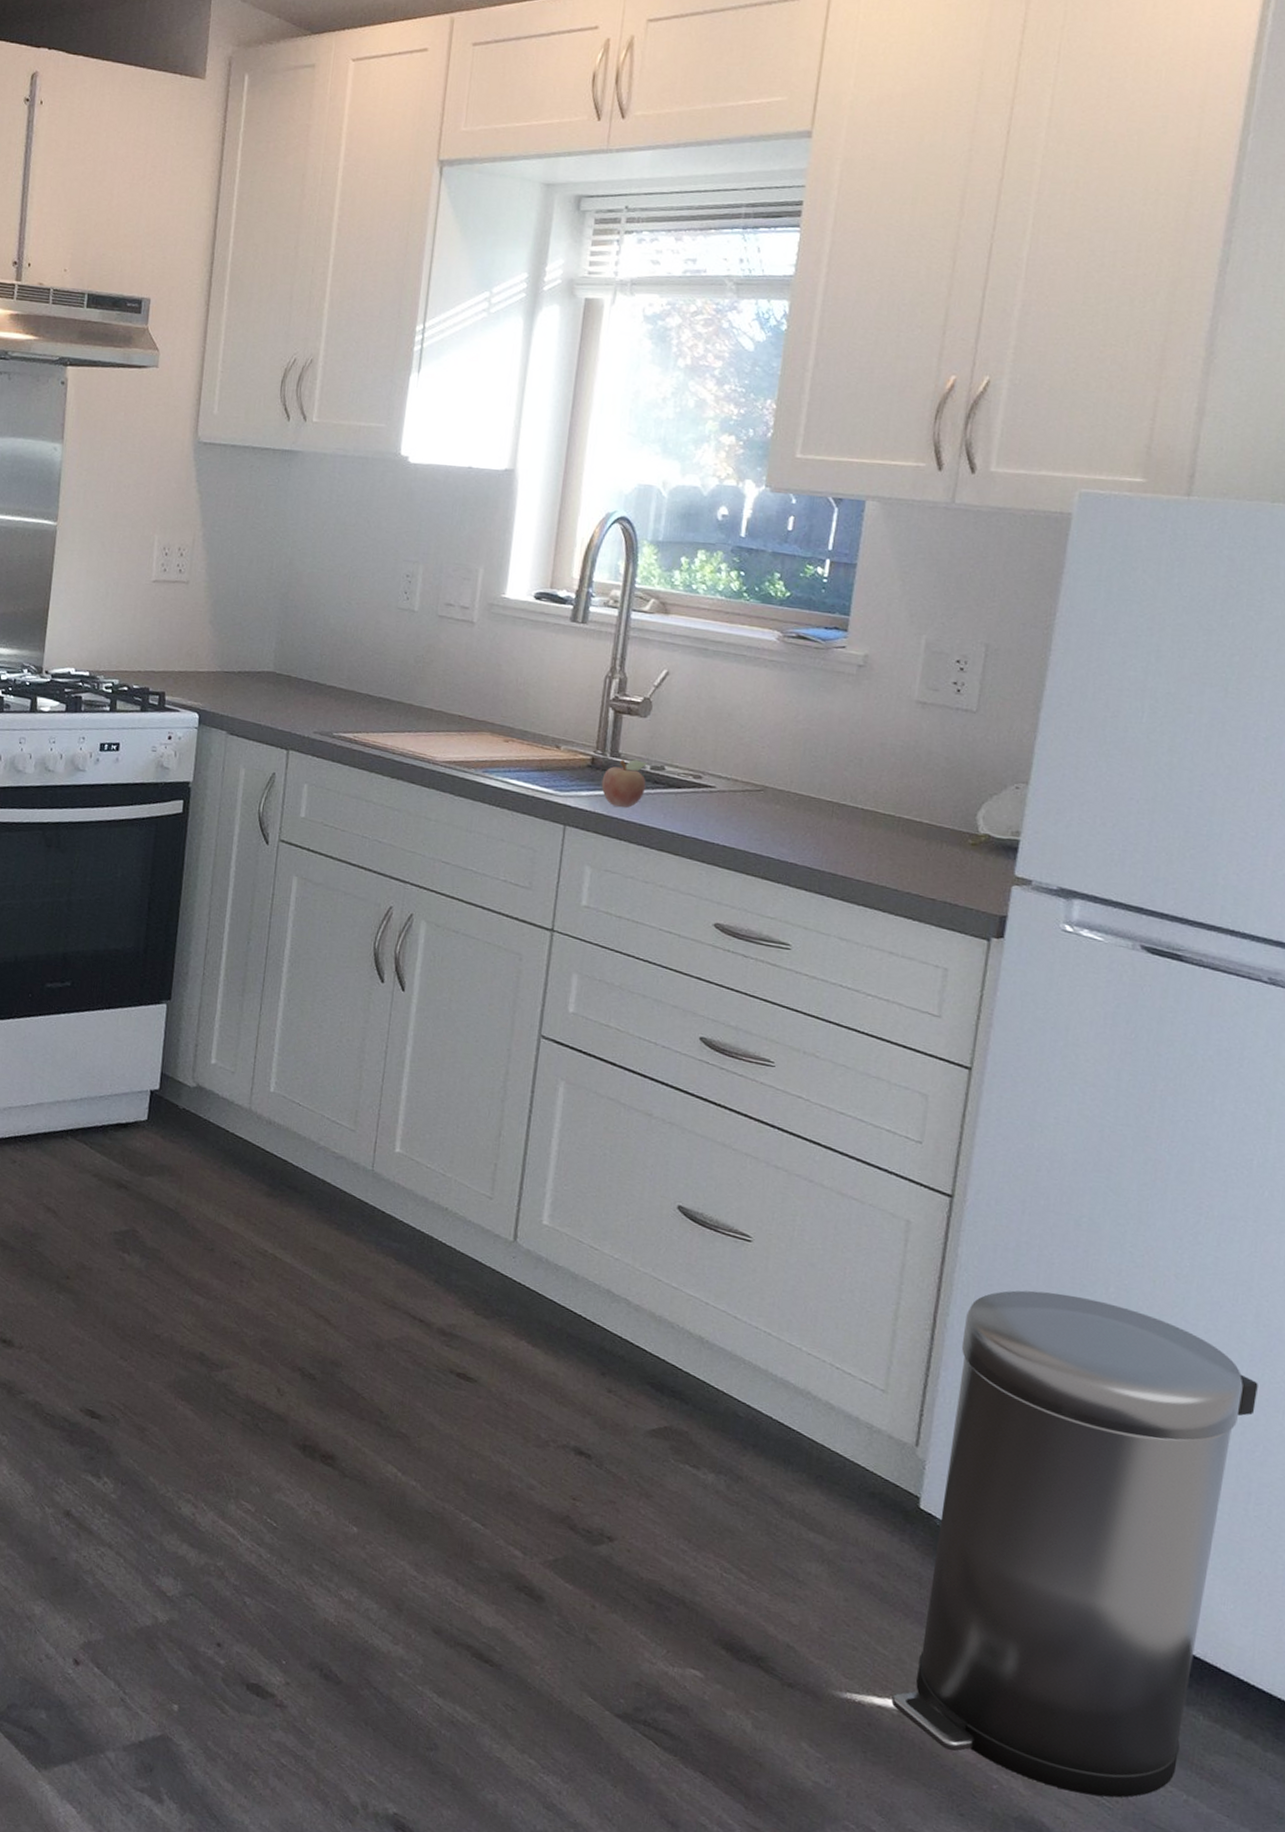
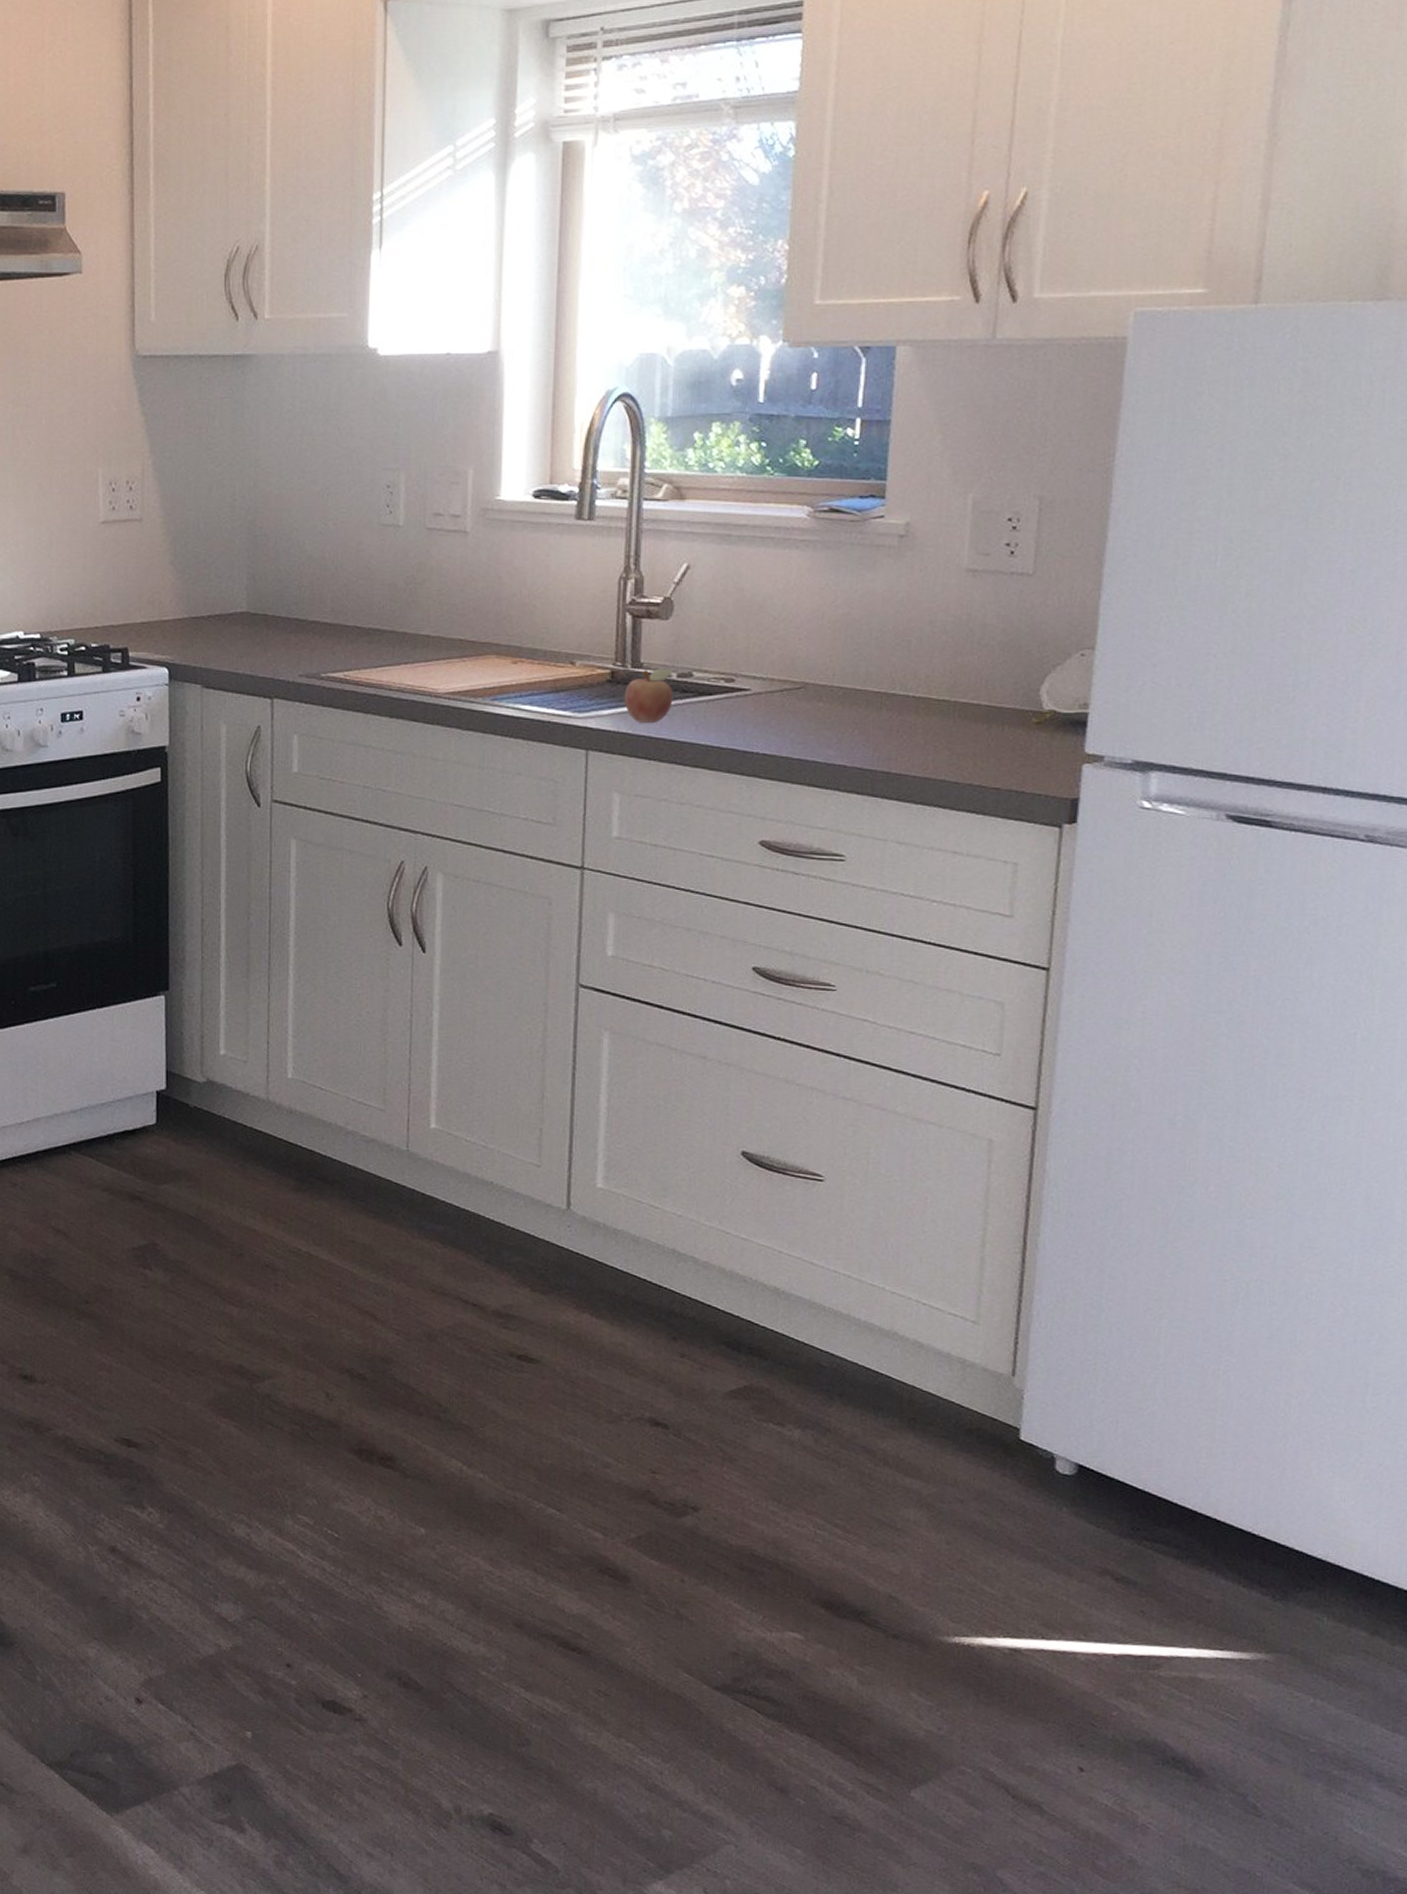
pedal bin: present [891,1290,1258,1798] -> none [1002,1198,1371,1710]

